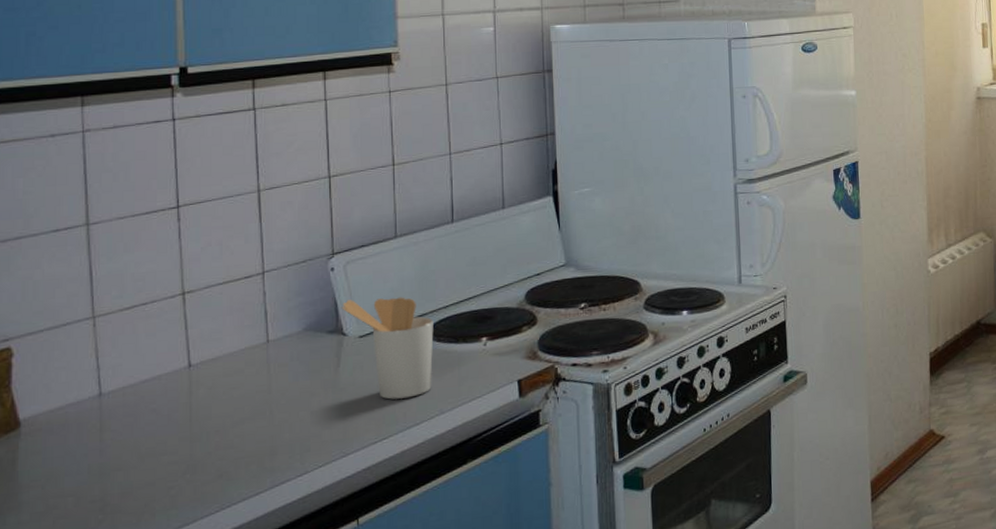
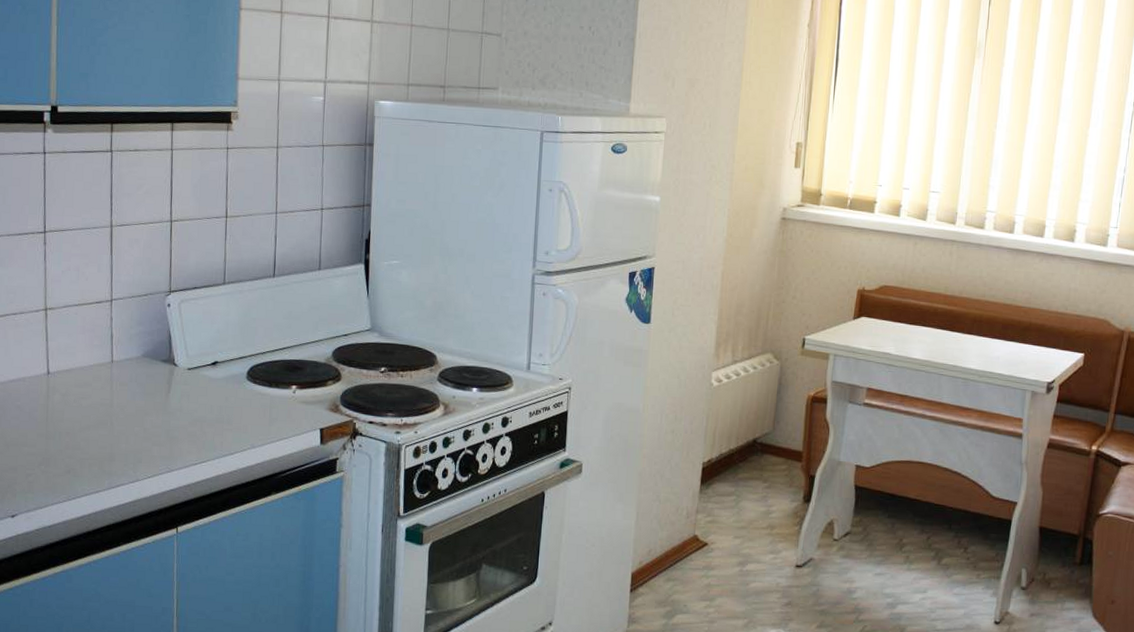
utensil holder: present [341,297,434,400] -> none [174,335,252,430]

